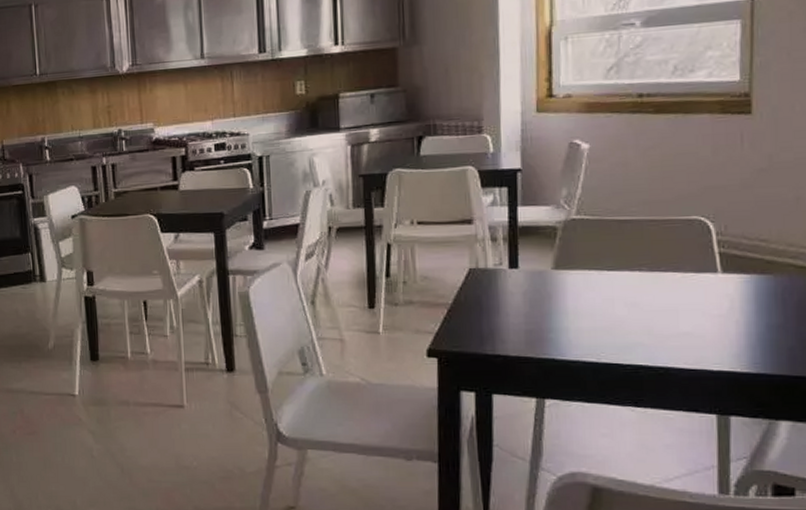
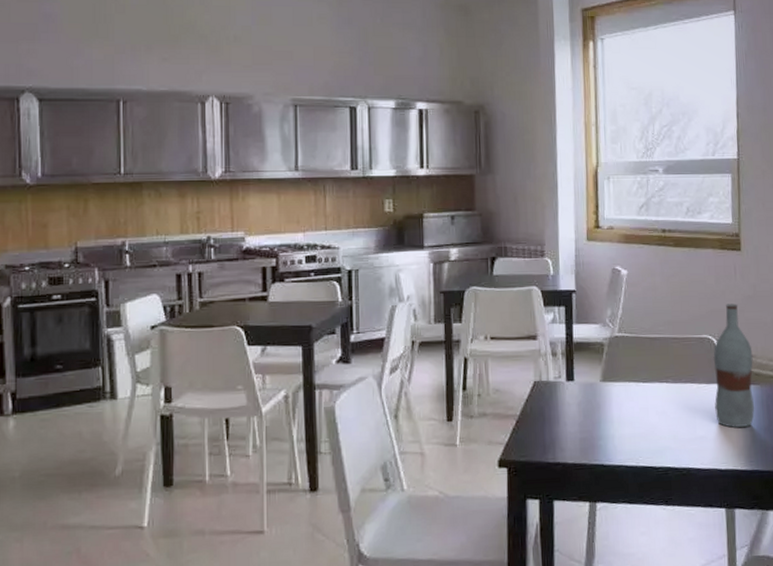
bottle: none [706,178,765,324] -> present [713,303,755,428]

